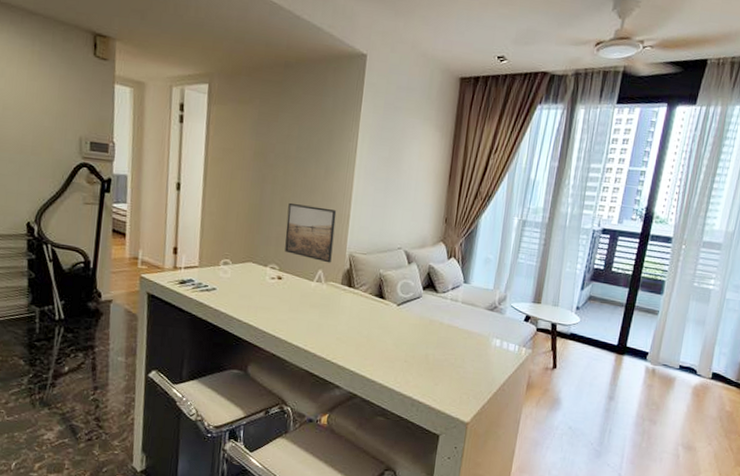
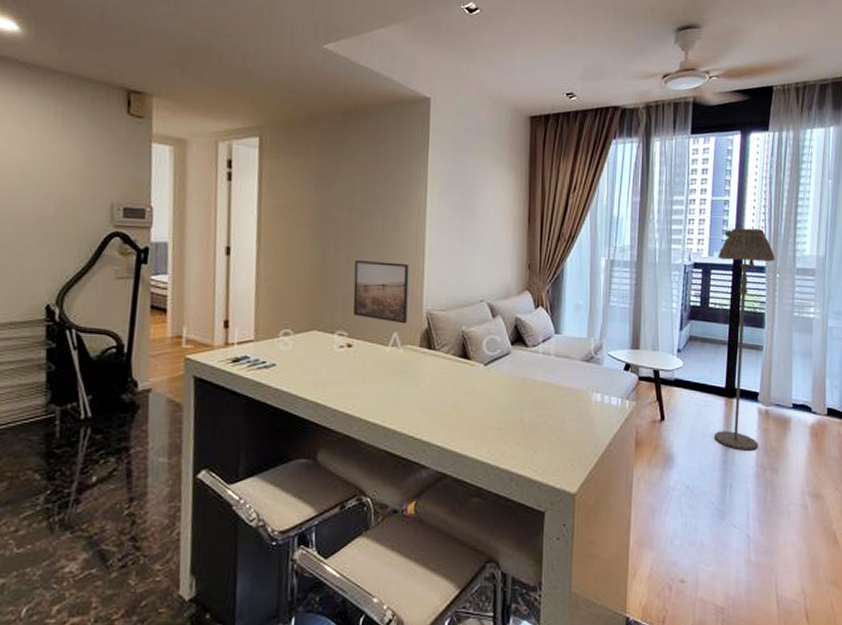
floor lamp: none [601,198,683,403] -> present [715,228,775,451]

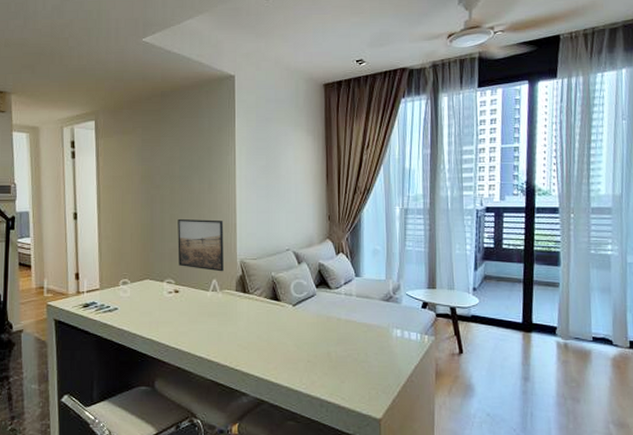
floor lamp: present [715,228,775,451] -> none [510,172,568,382]

